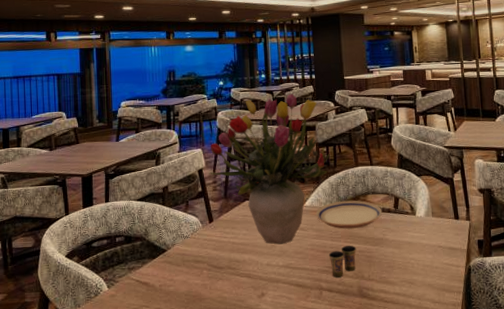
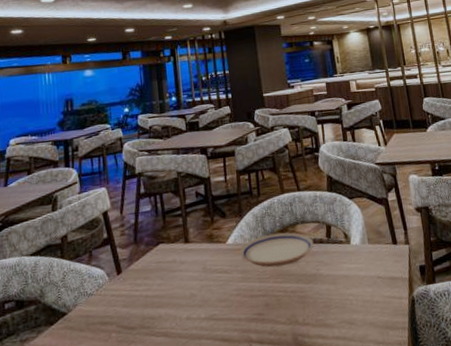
flower arrangement: present [208,93,330,245] -> none [114,116,253,293]
cup: present [328,246,357,278] -> none [257,286,288,326]

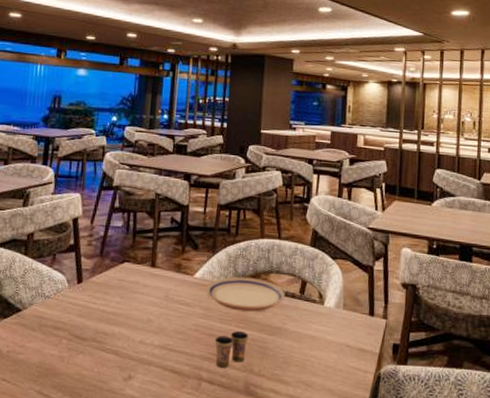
cup: none [257,286,288,326] -> present [214,331,249,368]

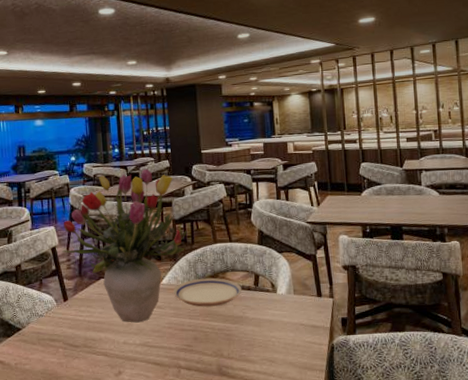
flower arrangement: none [84,141,232,320] -> present [61,168,187,323]
cup: present [214,331,249,368] -> none [186,324,215,356]

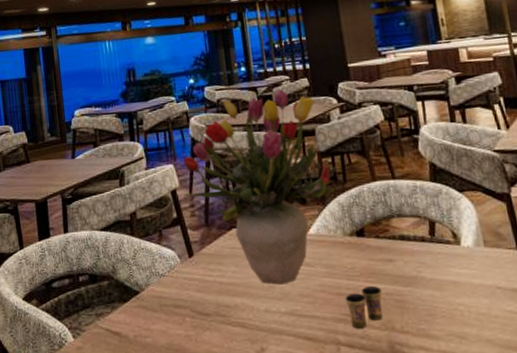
plate: present [173,277,242,307] -> none [323,225,414,264]
cup: none [186,324,215,356] -> present [345,286,383,329]

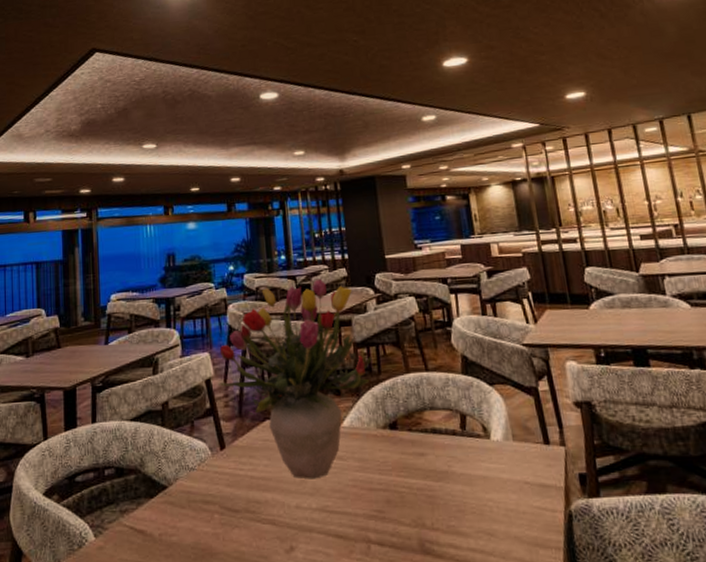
cup: present [345,286,383,329] -> none [376,481,413,526]

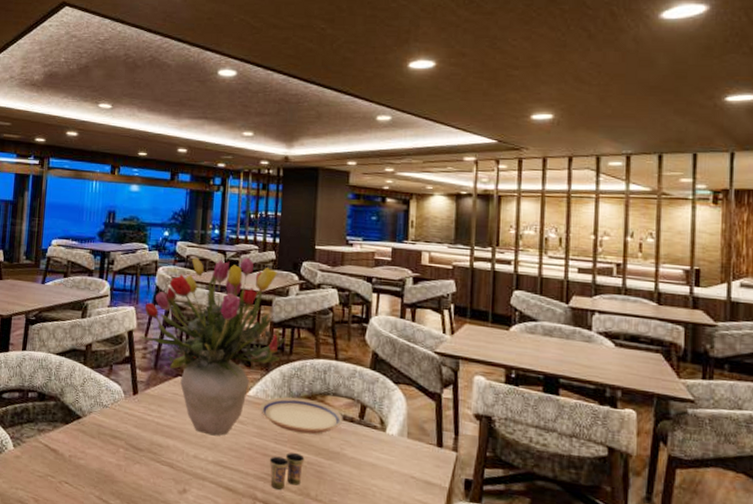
plate: none [357,418,445,458] -> present [259,396,343,435]
cup: none [376,481,413,526] -> present [269,452,305,490]

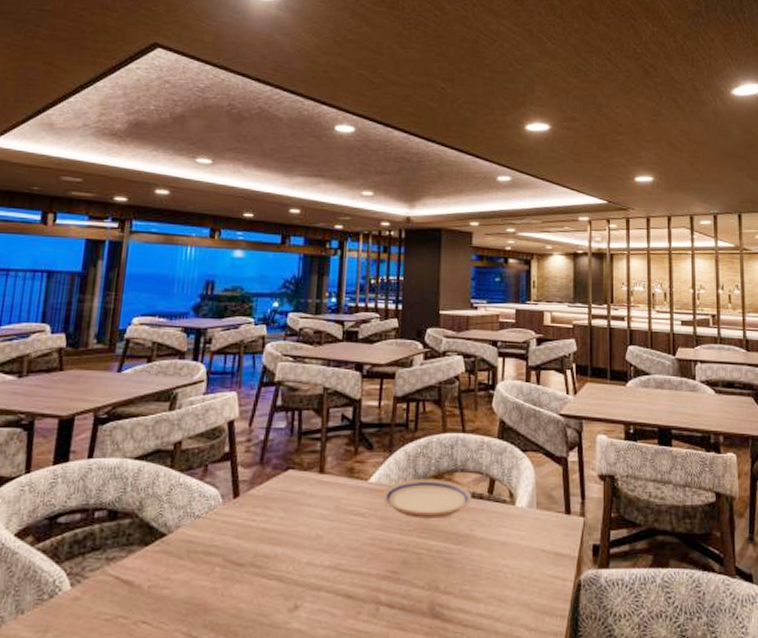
flower arrangement: present [139,257,286,436] -> none [241,326,410,535]
cup: present [269,452,305,490] -> none [394,543,433,587]

